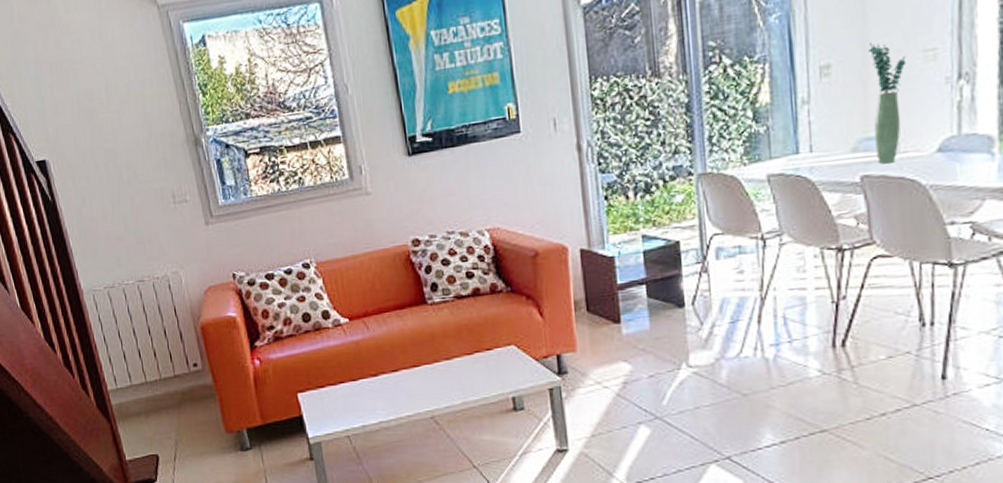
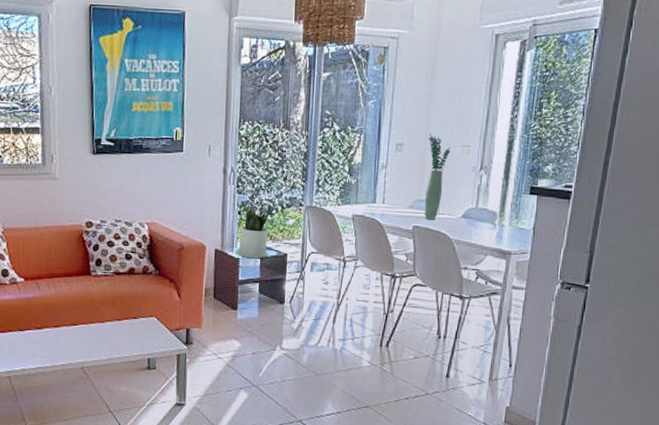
planter: none [608,188,654,255] -> present [236,207,270,259]

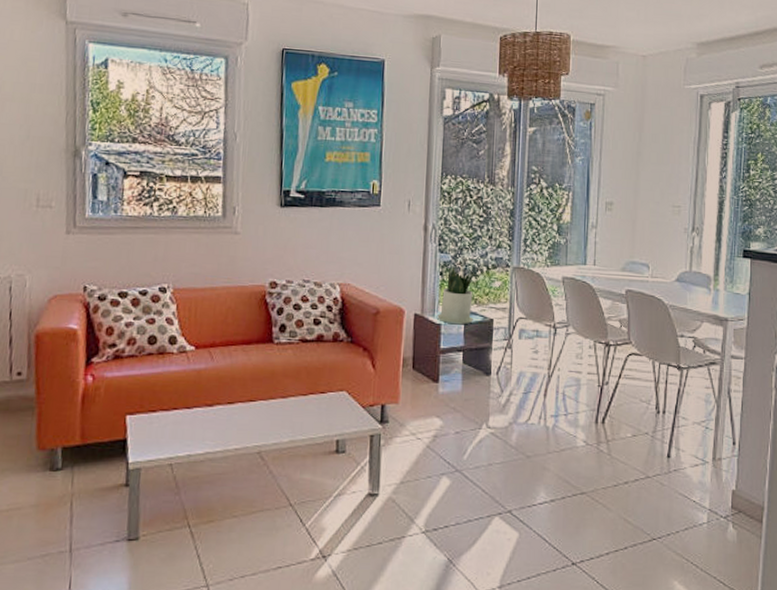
vase: present [424,134,451,220] -> none [636,193,662,284]

